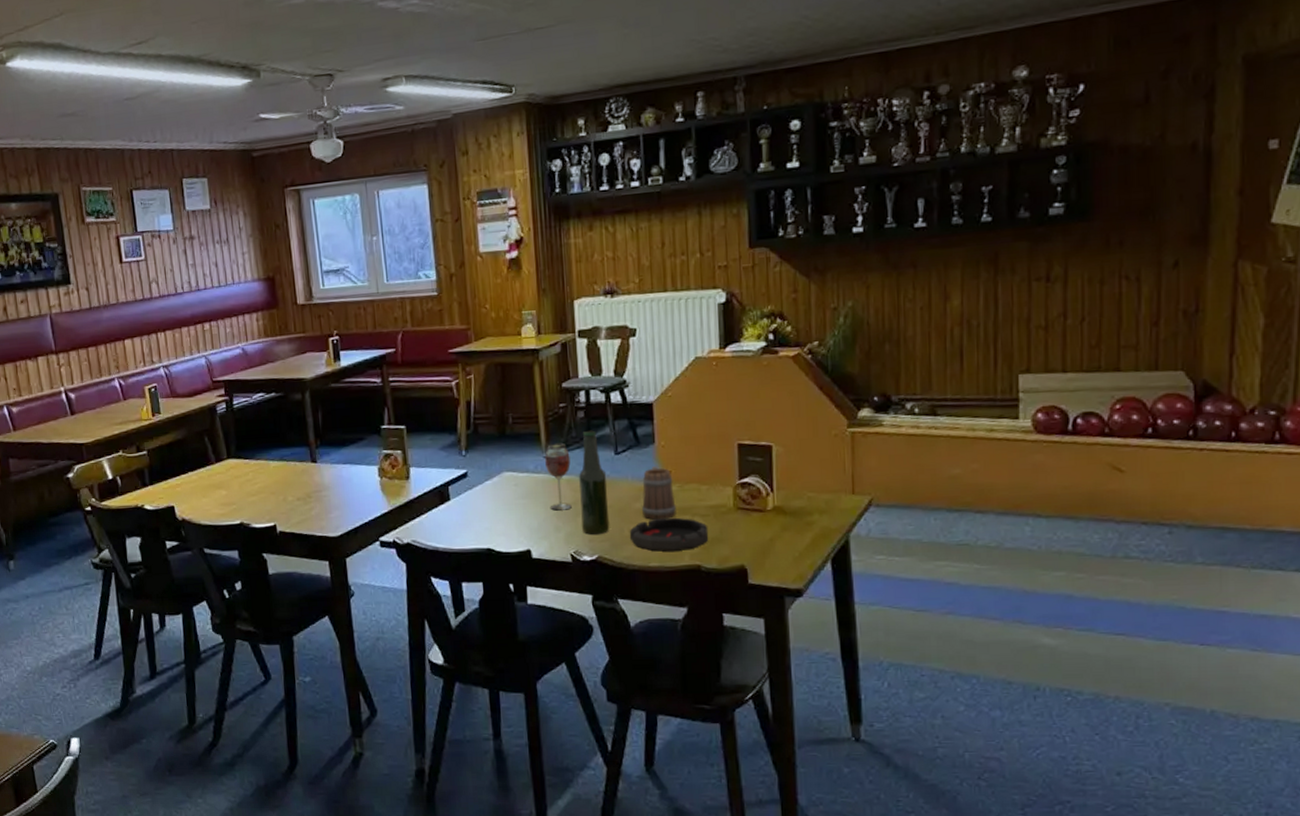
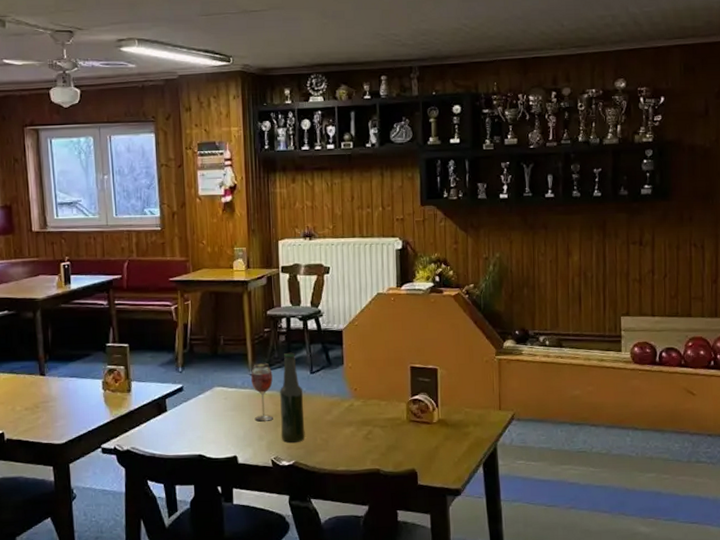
ashtray: present [629,517,709,552] -> none [321,428,387,458]
beer mug: present [642,466,676,520] -> none [332,384,360,430]

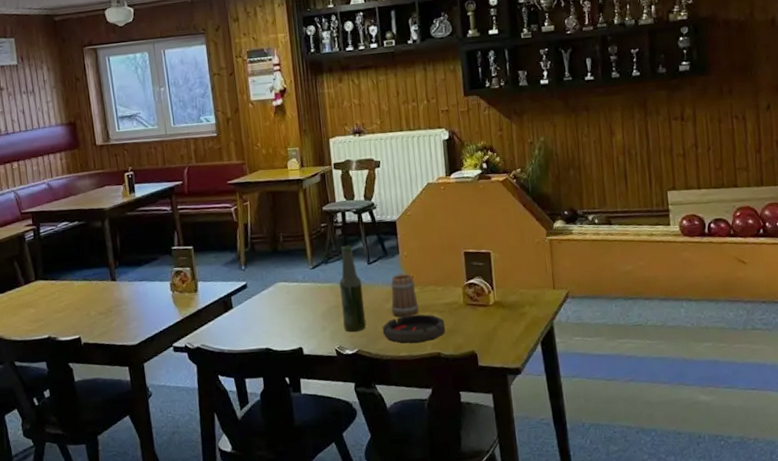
wineglass: present [250,362,273,422] -> none [310,256,335,313]
ashtray: none [321,428,387,458] -> present [382,314,446,343]
beer mug: none [332,384,360,430] -> present [390,272,419,317]

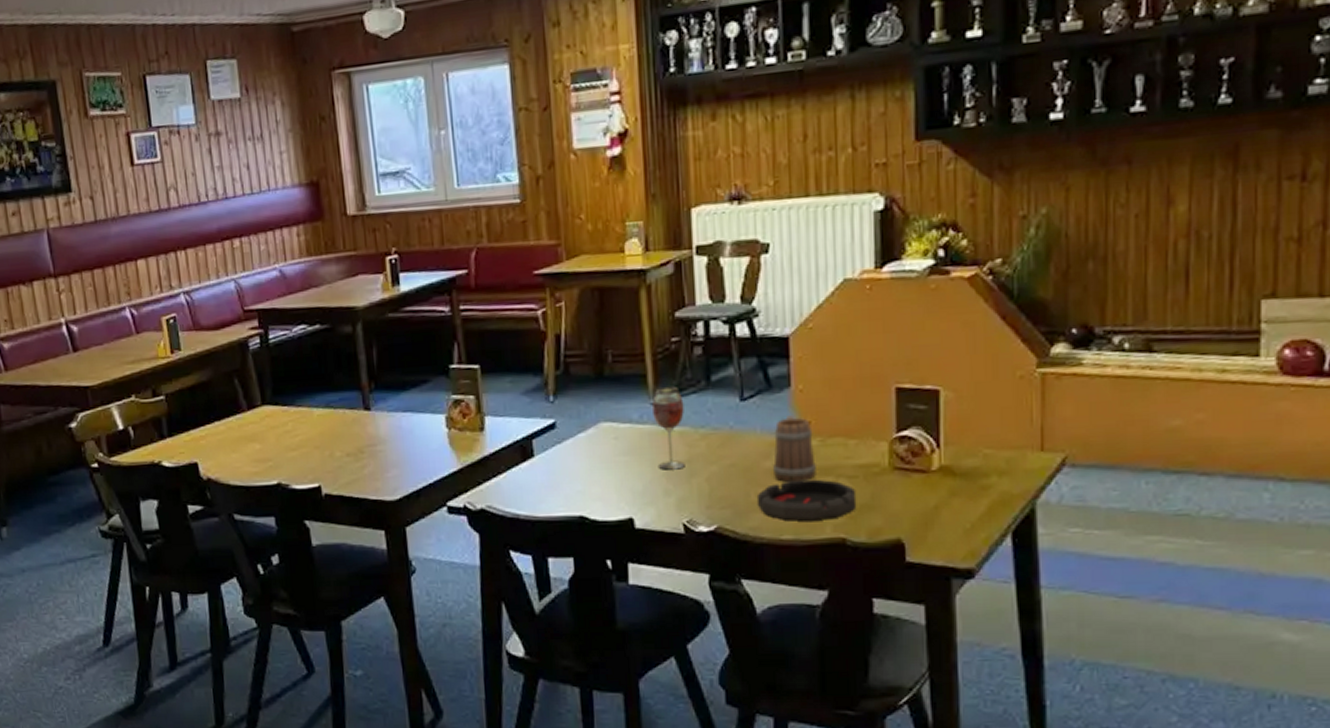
wineglass: none [310,256,335,313] -> present [651,386,685,470]
beer bottle: present [339,245,367,332] -> none [693,370,733,500]

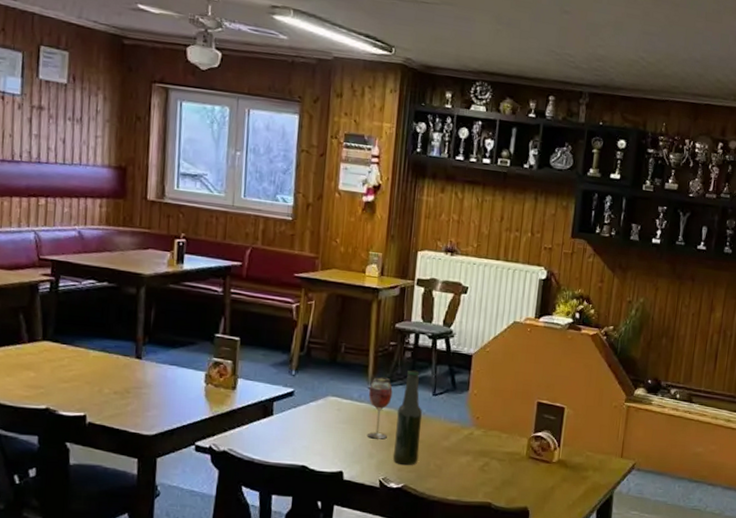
beer bottle: none [693,370,733,500] -> present [392,370,423,465]
ashtray: present [756,479,857,521] -> none [434,457,503,489]
beer mug: present [773,415,816,482] -> none [449,411,480,459]

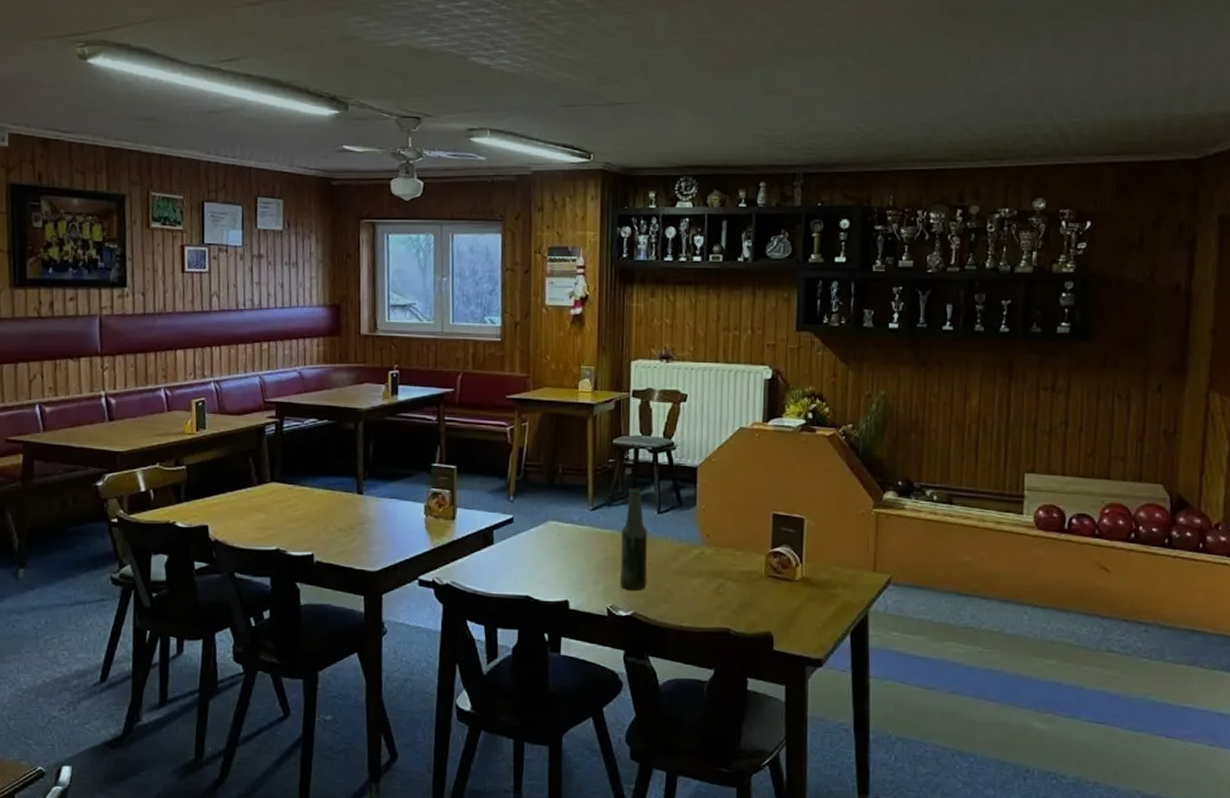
wineglass: present [367,376,393,439] -> none [589,497,615,564]

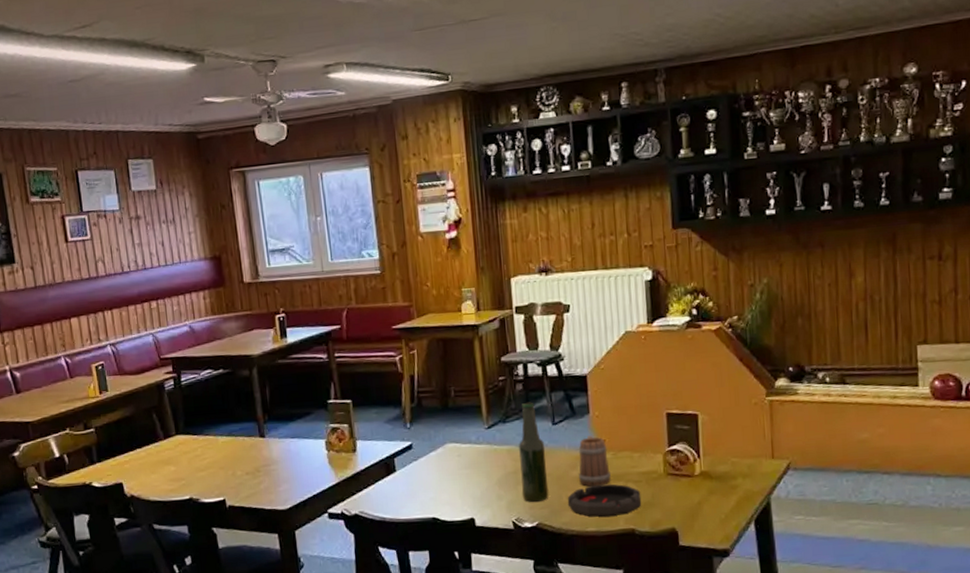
ashtray: none [665,579,740,613] -> present [567,484,642,517]
beer mug: none [679,528,711,581] -> present [578,435,611,487]

